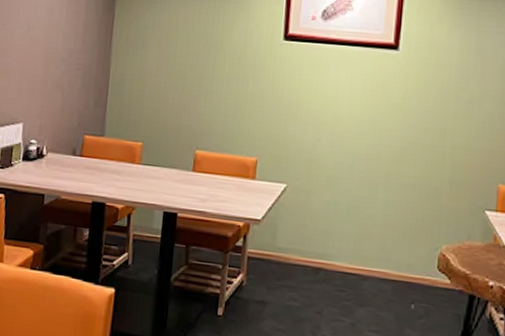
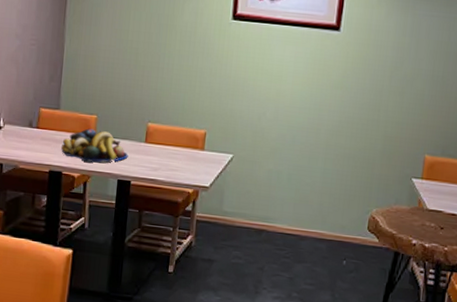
fruit bowl: none [105,156,175,194] -> present [61,128,128,163]

